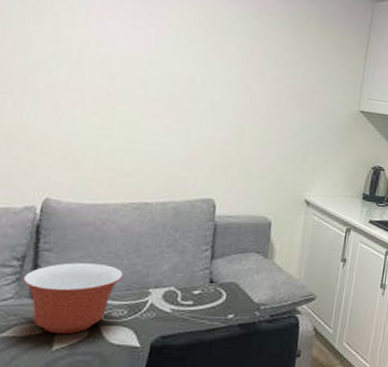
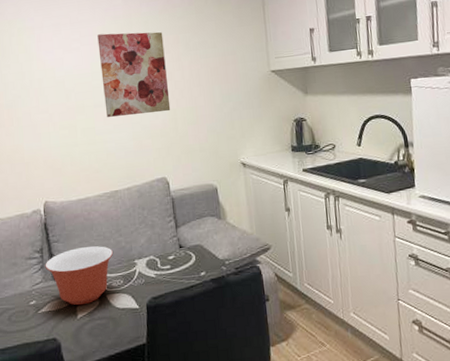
wall art: none [157,19,251,127] -> present [97,32,171,117]

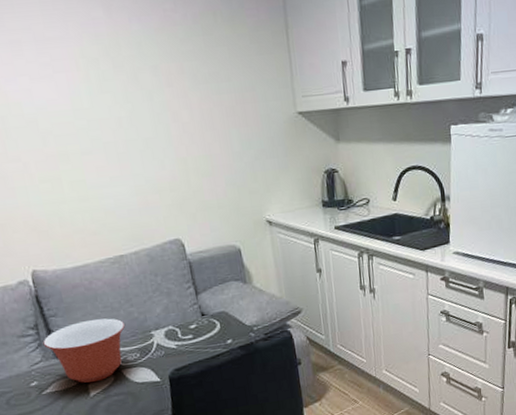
wall art: present [97,32,171,117] -> none [74,57,180,167]

